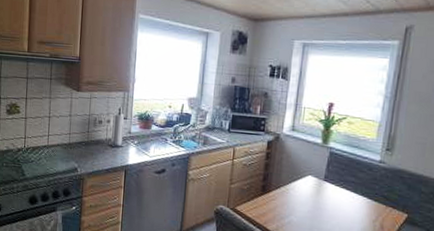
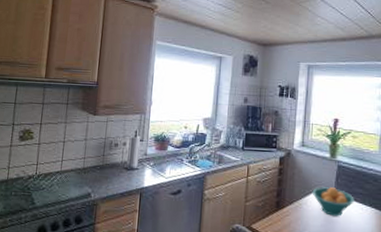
fruit bowl: none [300,173,346,204] -> present [312,187,354,216]

